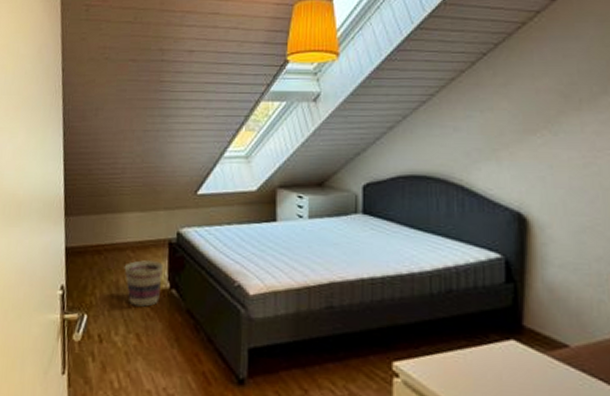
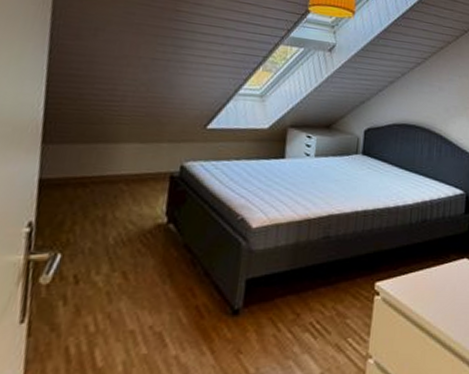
basket: present [124,259,164,307] -> none [114,193,163,243]

